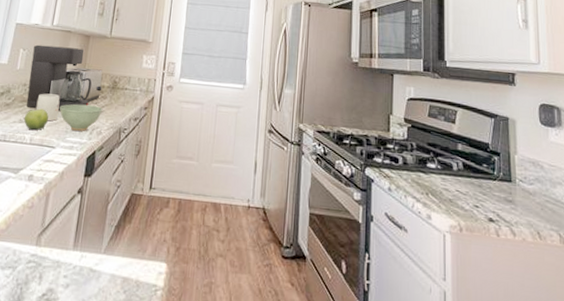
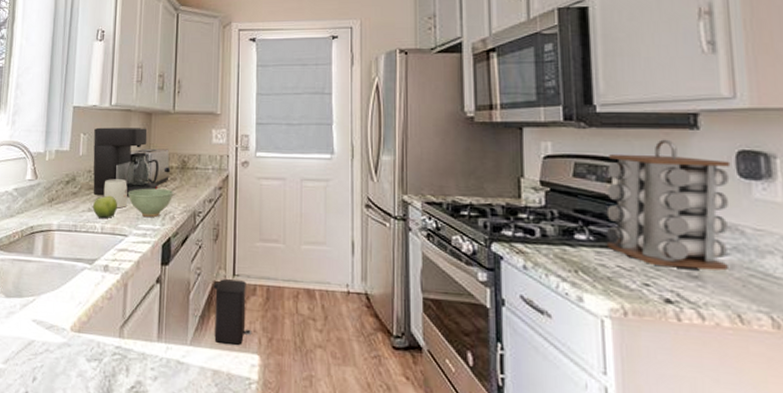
pedal bin: none [127,191,163,254] -> present [213,279,252,345]
spice rack: none [449,91,535,197] -> present [606,139,731,271]

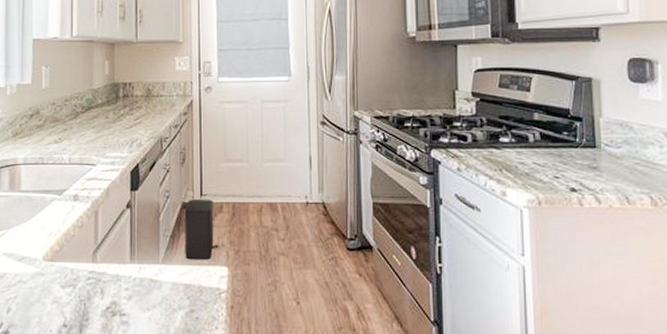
coffee maker: present [93,127,159,197] -> none [56,58,124,128]
fruit: present [93,195,117,218] -> none [59,126,84,149]
mug: present [103,179,128,209] -> none [69,110,93,139]
bowl: present [127,188,174,217] -> none [93,117,140,145]
toaster: present [130,148,171,186] -> none [94,78,136,115]
spice rack: present [606,139,731,271] -> none [525,51,624,161]

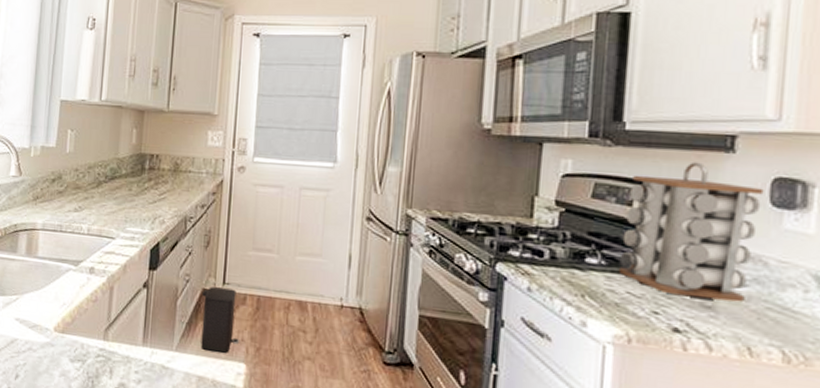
spice rack: none [525,51,624,161] -> present [618,162,764,303]

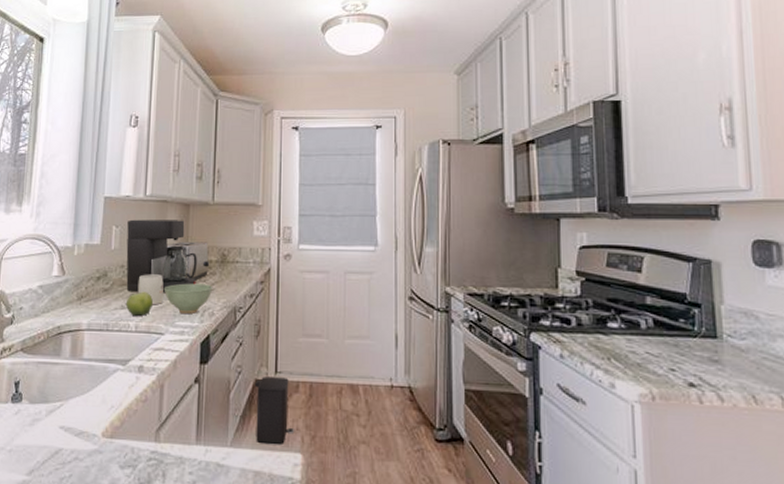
coffee maker: none [79,124,150,199] -> present [126,219,197,293]
fruit: none [80,195,105,220] -> present [126,291,153,316]
mug: none [90,179,116,210] -> present [137,274,164,305]
bowl: none [115,190,165,220] -> present [163,283,213,314]
toaster: none [119,148,163,188] -> present [166,241,210,281]
spice rack: present [618,162,764,303] -> none [636,229,747,354]

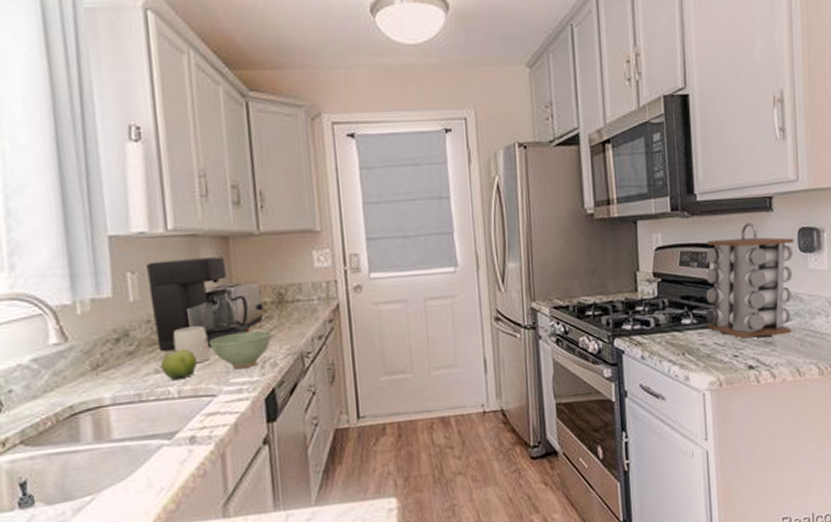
pedal bin: present [254,377,295,444] -> none [335,422,386,496]
spice rack: none [636,229,747,354] -> present [705,222,794,338]

